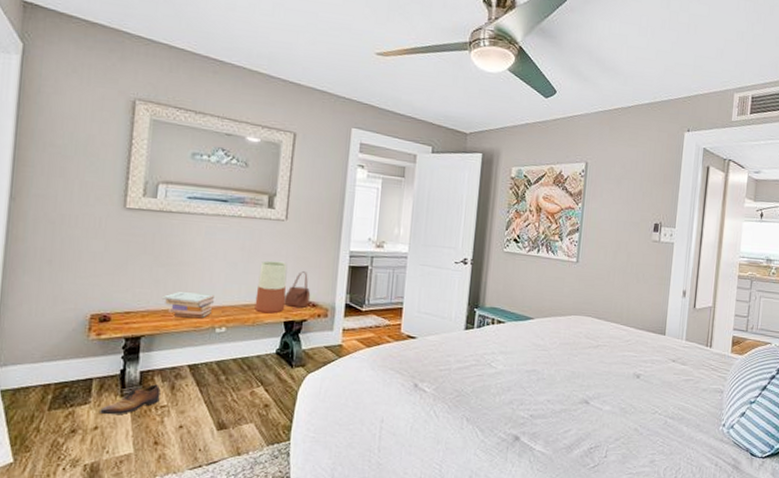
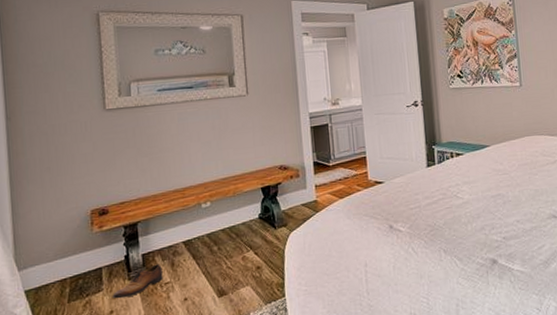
books: present [162,291,214,319] -> none [150,174,196,200]
vase: present [254,260,288,314] -> none [231,133,260,183]
handbag: present [283,271,311,309] -> none [257,139,282,174]

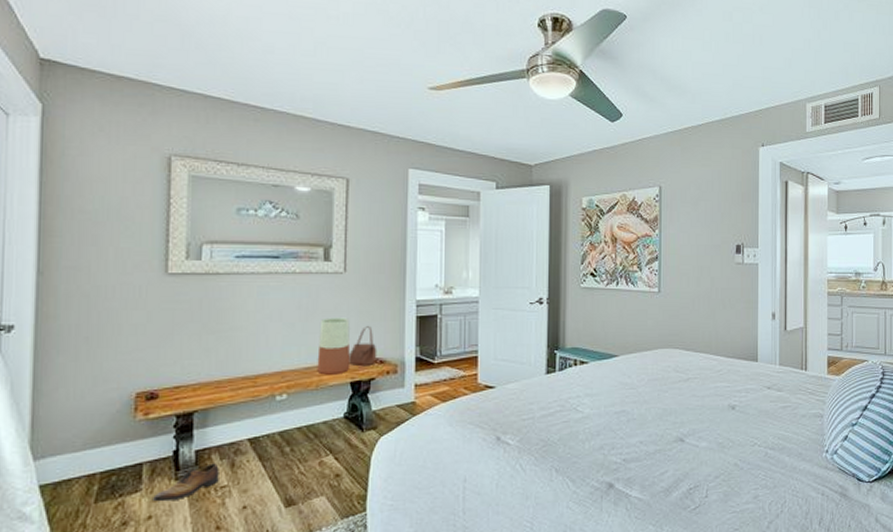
vase: none [231,133,260,183] -> present [317,318,351,375]
handbag: none [257,139,282,174] -> present [347,326,377,367]

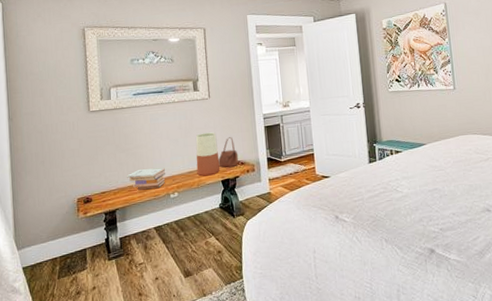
shoe: present [153,463,219,502] -> none [95,246,138,277]
books: none [215,358,272,388] -> present [127,167,165,191]

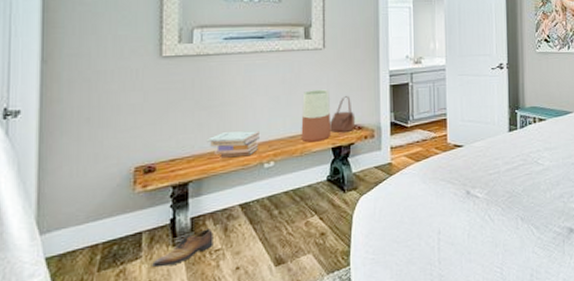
shoe: none [95,246,138,277] -> present [152,228,213,268]

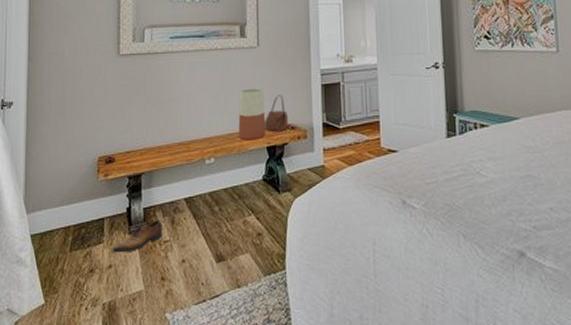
books: present [207,130,259,158] -> none [157,126,201,153]

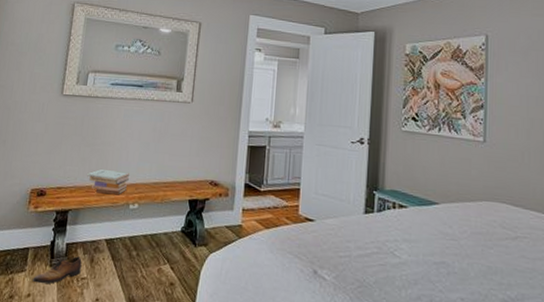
books: none [157,126,201,153] -> present [87,168,129,195]
vase: present [238,88,266,141] -> none [163,140,193,192]
handbag: present [263,95,289,133] -> none [188,151,213,187]

